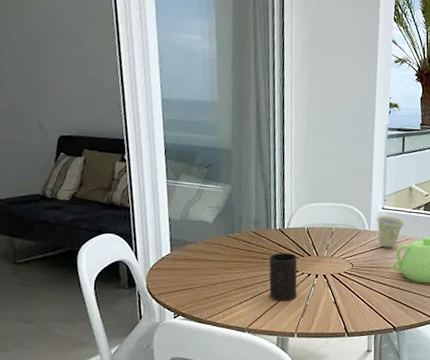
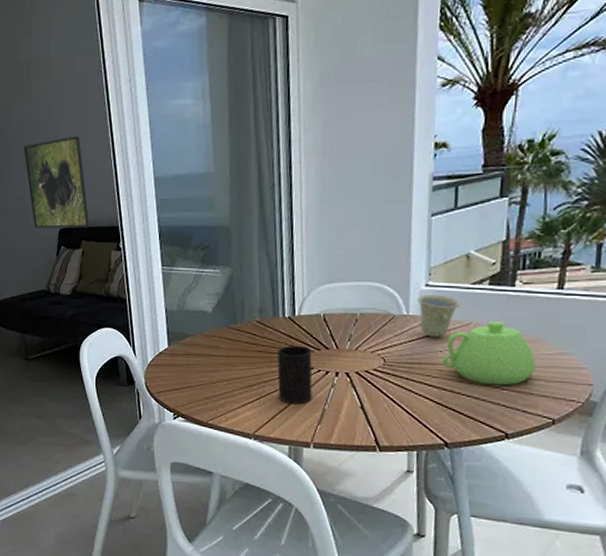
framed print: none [20,48,94,138] -> present [24,136,90,228]

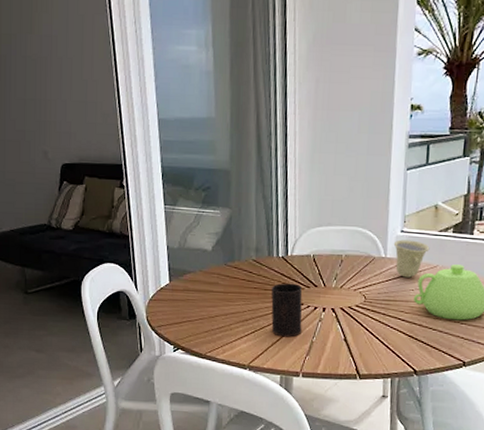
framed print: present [24,136,90,228] -> none [25,72,93,164]

